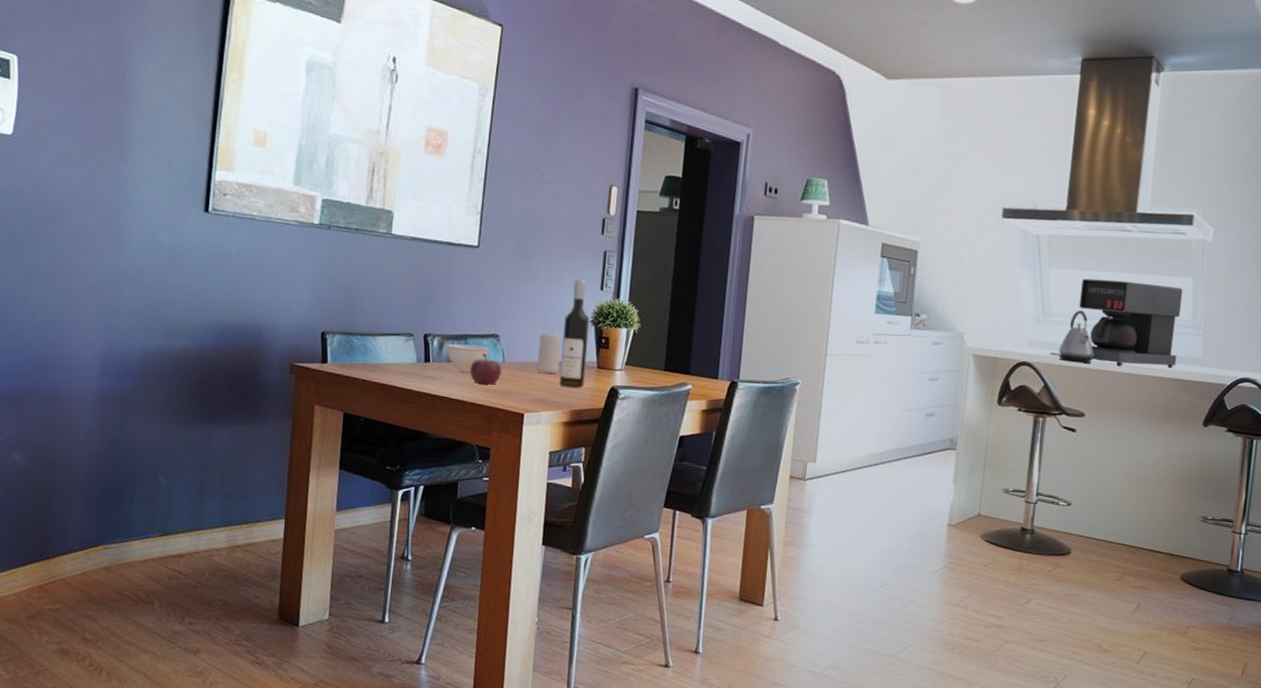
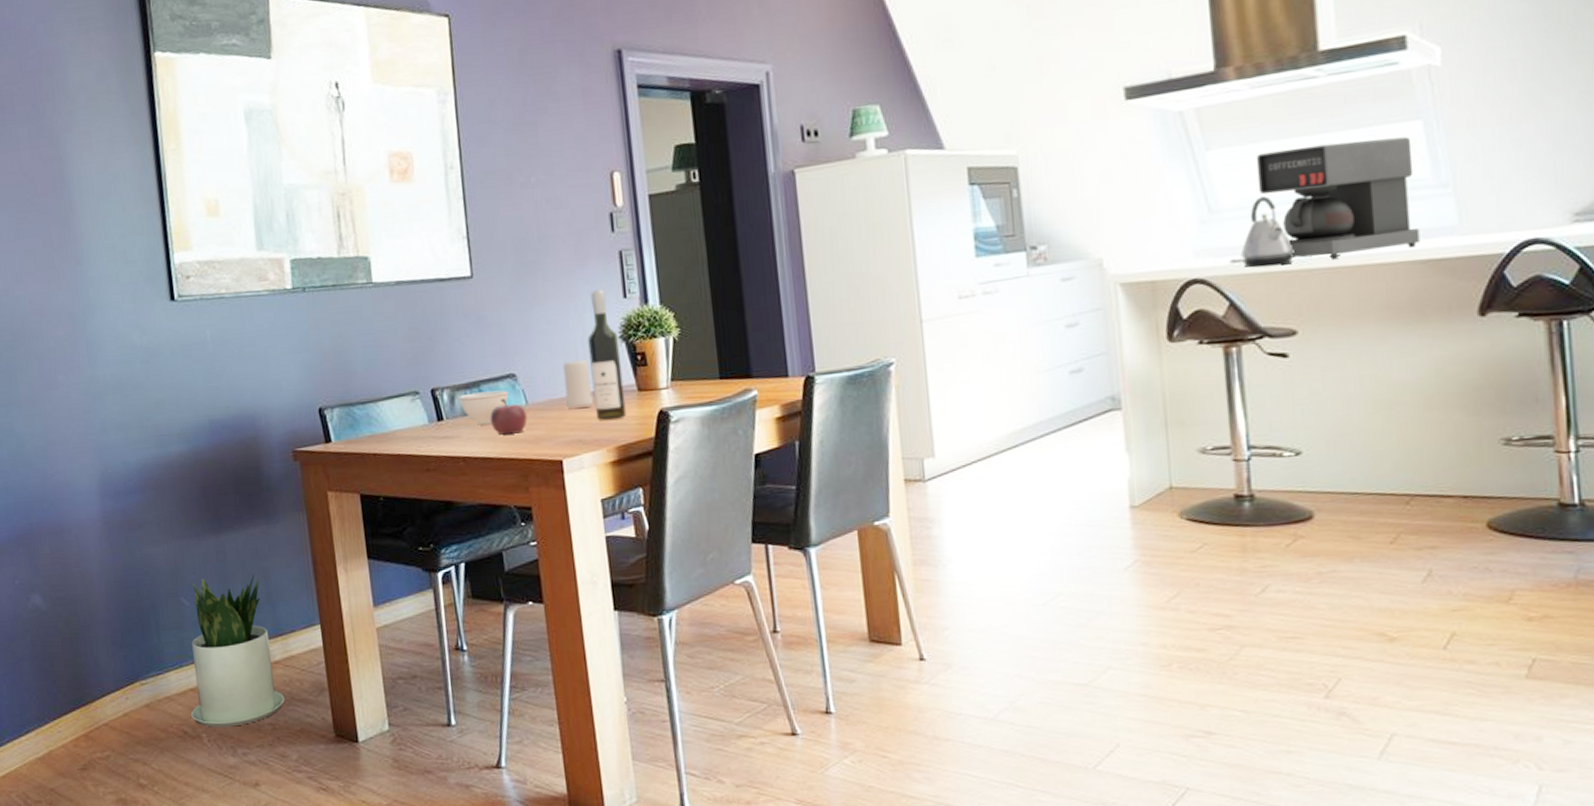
planter: none [148,462,239,598] -> present [191,573,285,728]

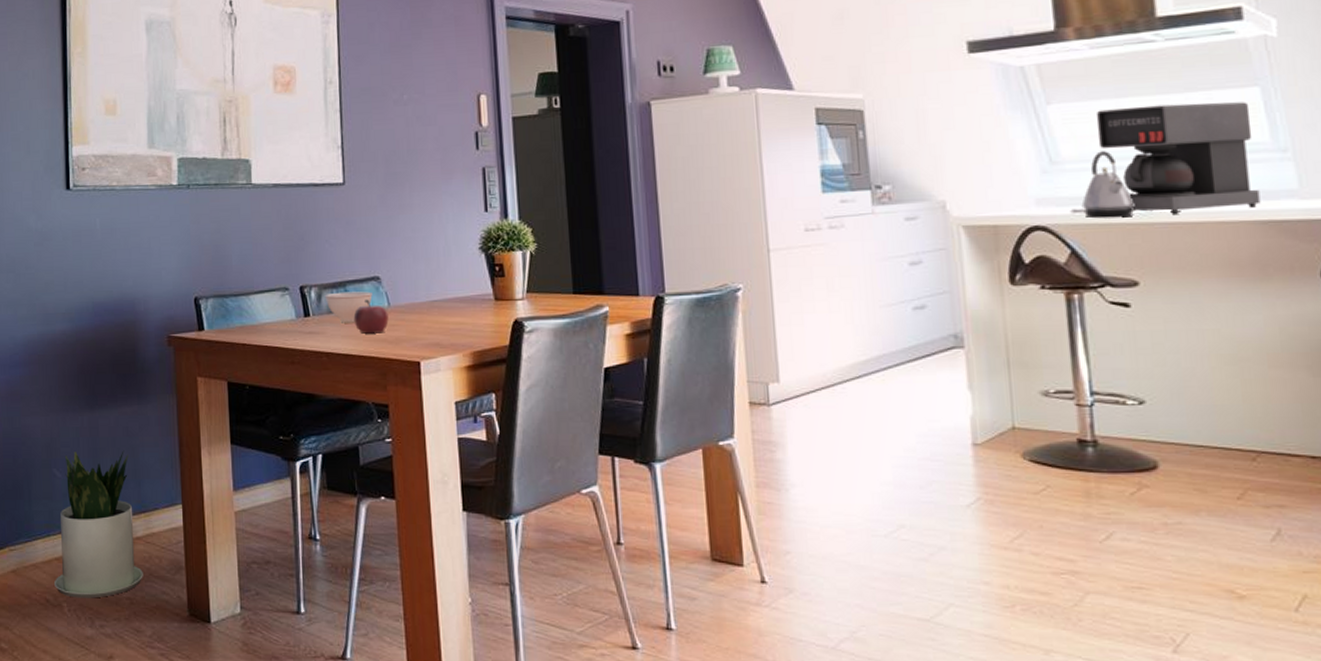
candle: present [562,359,593,410] -> none [424,267,452,314]
bottle: present [587,289,627,421] -> none [449,202,483,327]

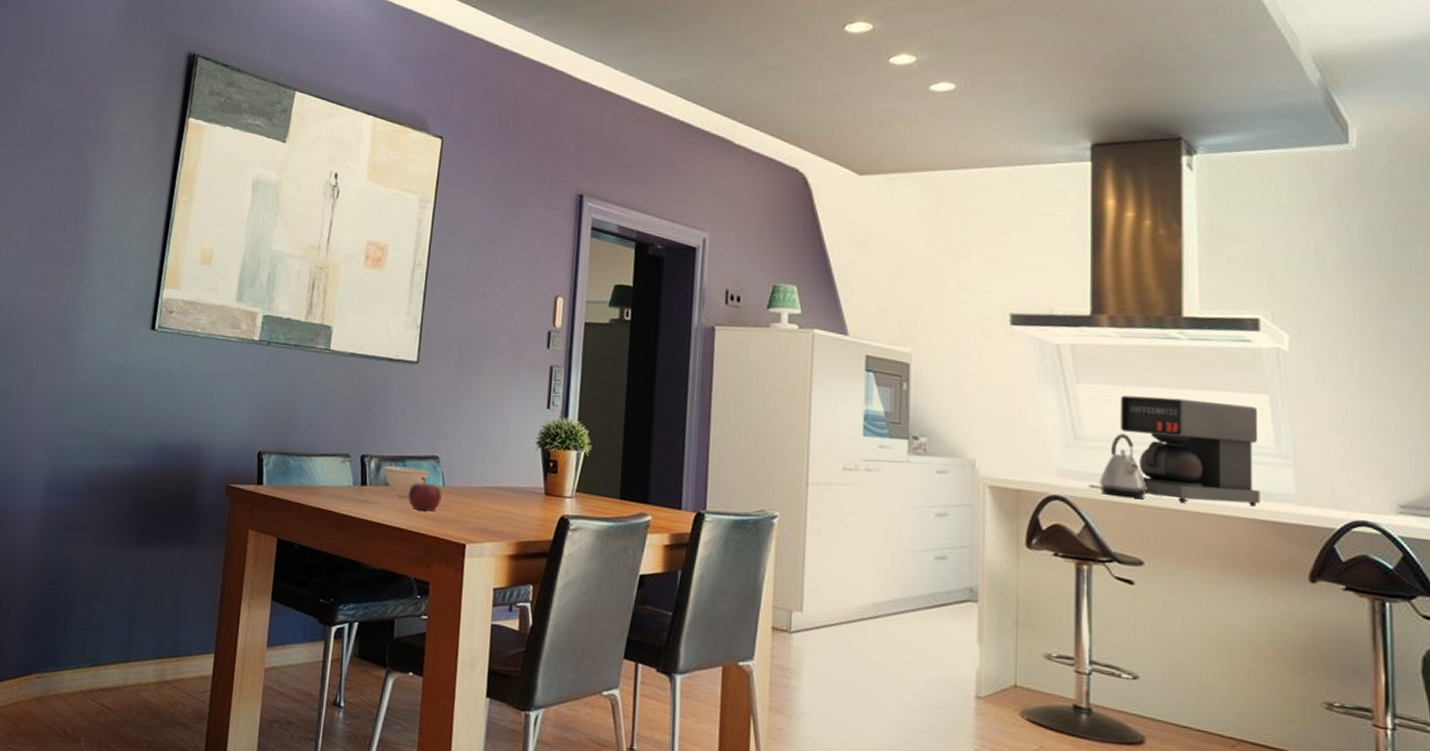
planter: present [54,450,143,598] -> none [76,587,170,737]

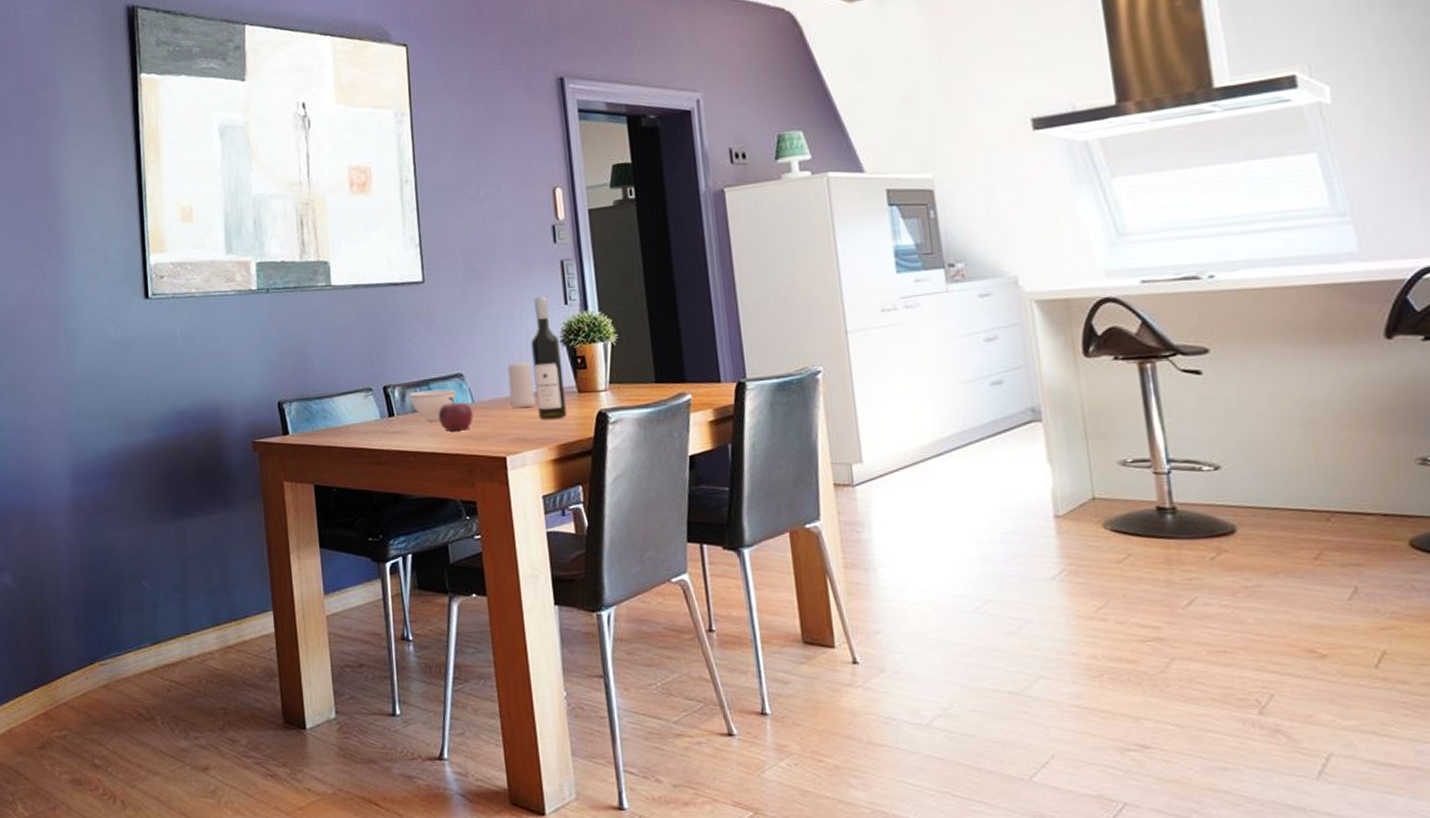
candle: none [479,455,506,501] -> present [507,361,536,409]
bottle: none [503,396,536,518] -> present [531,296,567,421]
kettle: present [1099,433,1147,499] -> none [1149,221,1202,289]
coffee maker: present [1121,395,1260,507] -> none [1161,168,1323,283]

